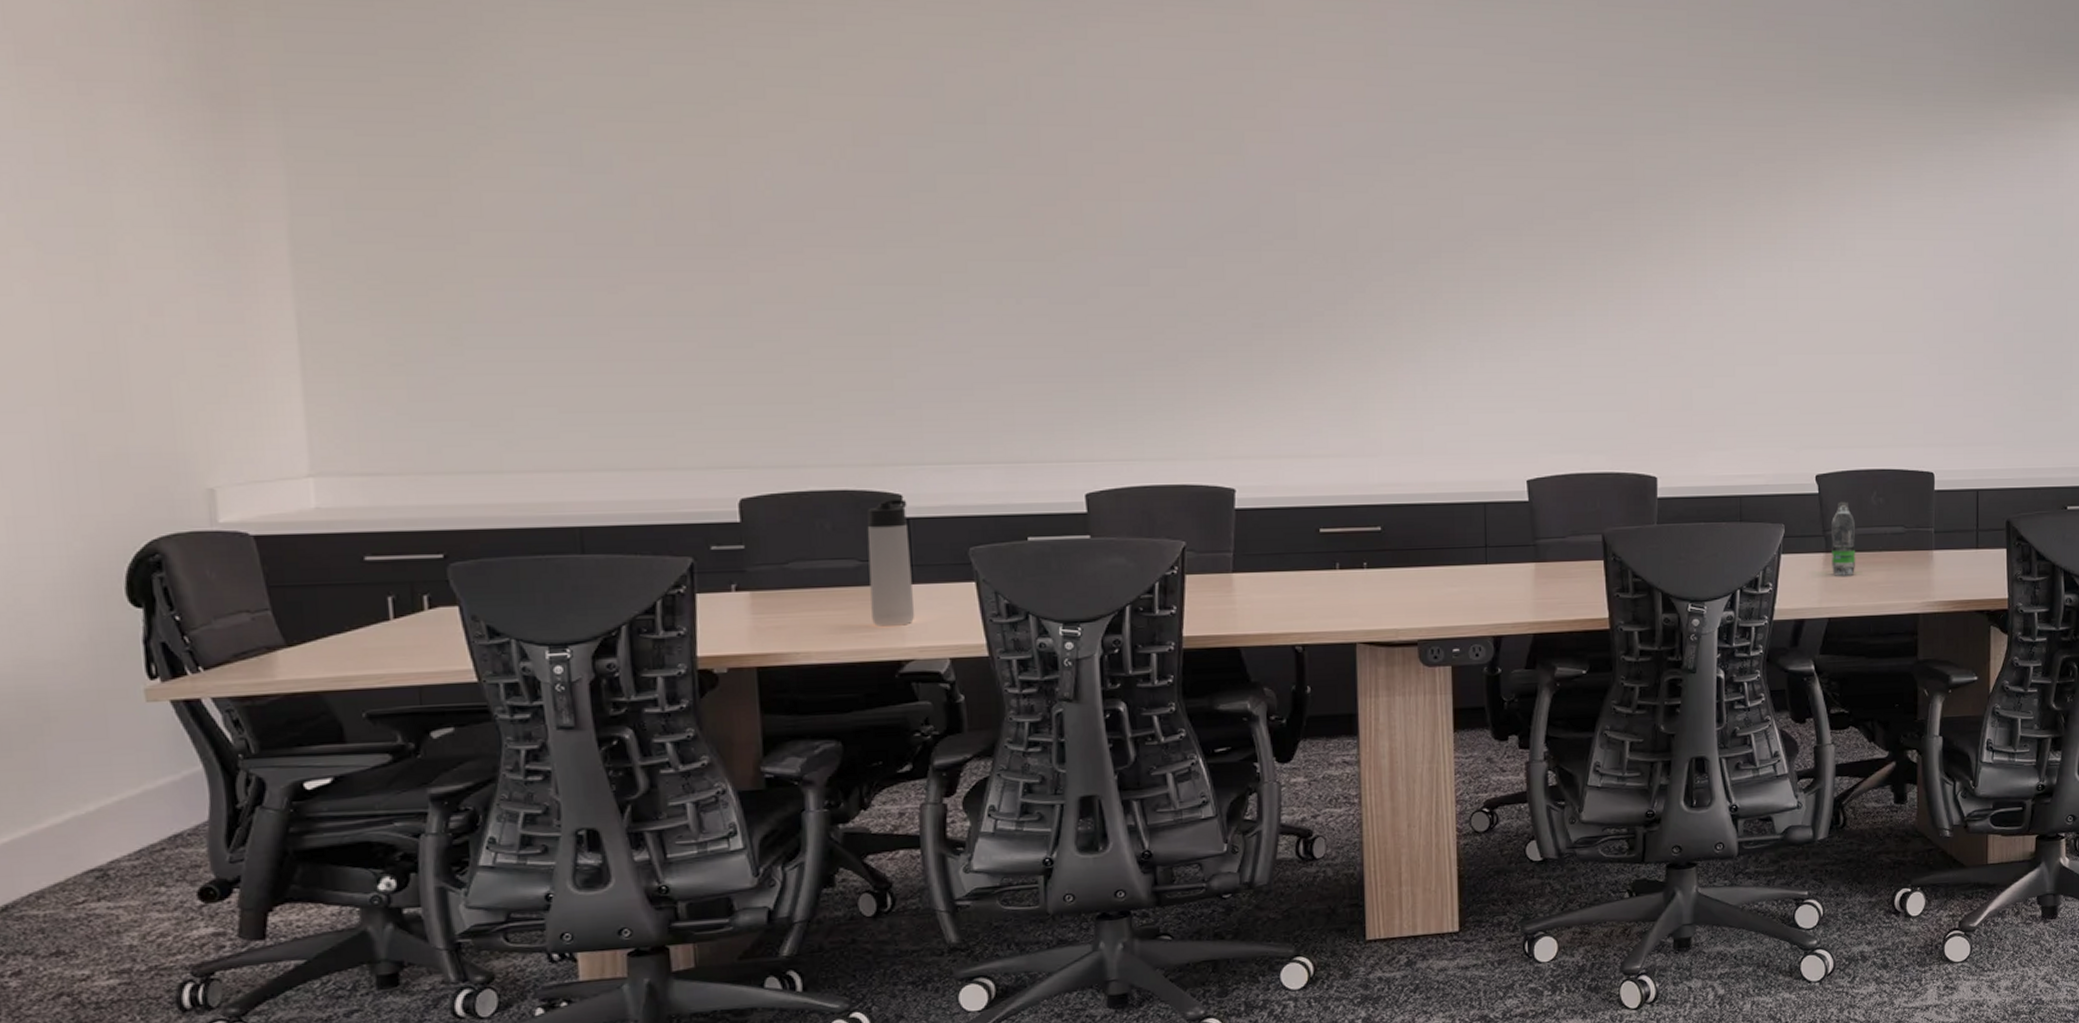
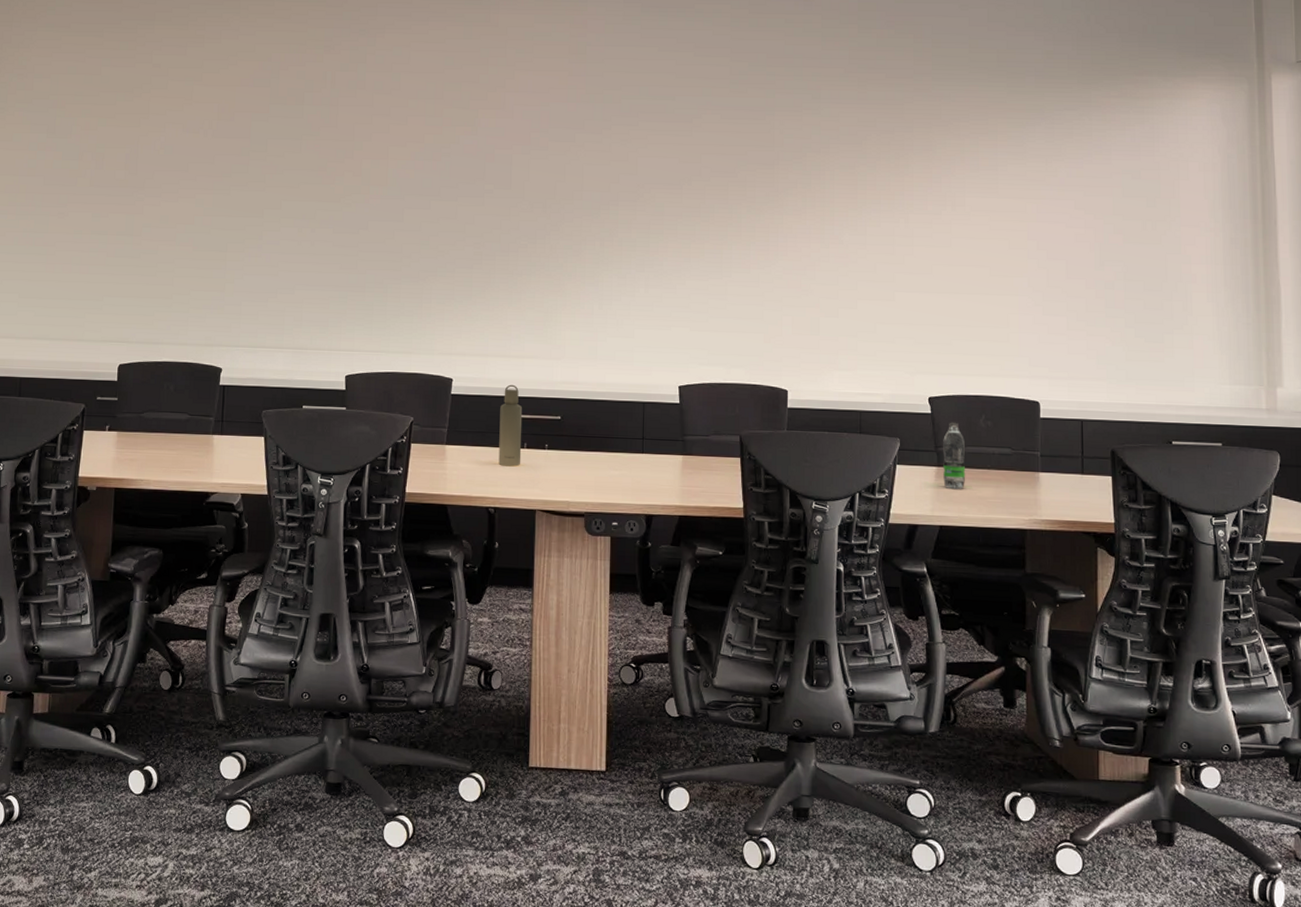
thermos bottle: present [867,498,915,628] -> none [193,370,225,467]
bottle: none [1301,491,1334,594] -> present [498,384,523,467]

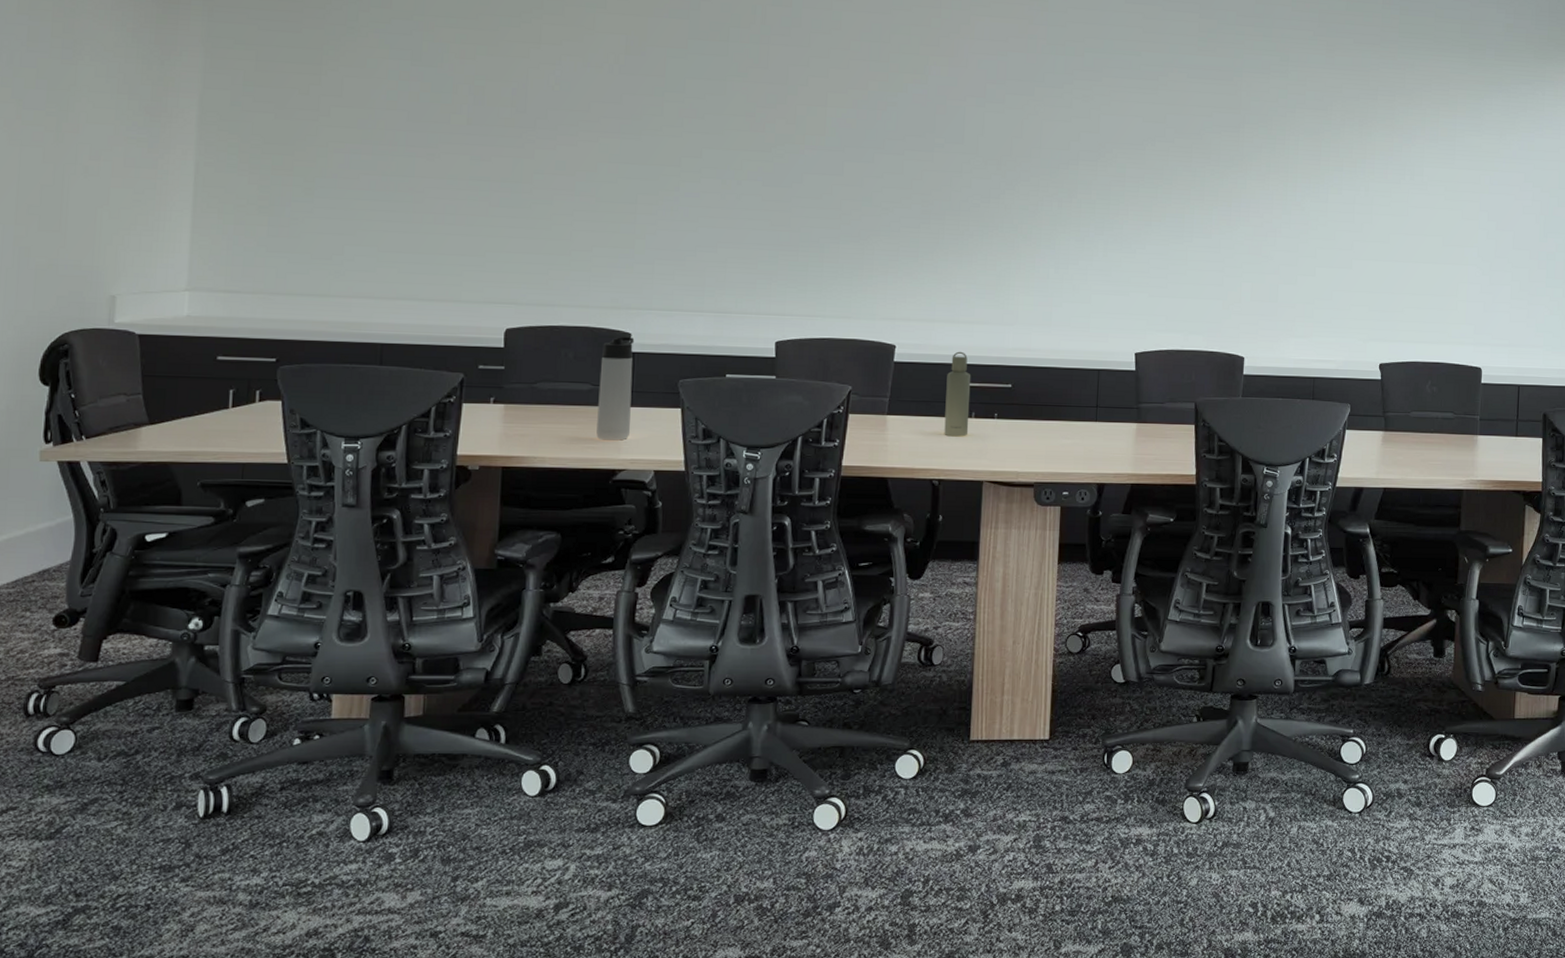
thermos bottle: none [193,370,225,467] -> present [596,336,635,442]
bottle: present [943,422,966,490] -> none [1389,388,1412,454]

